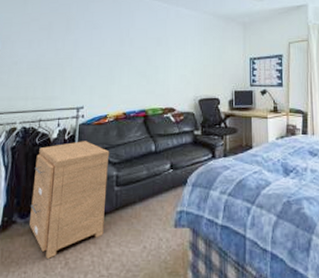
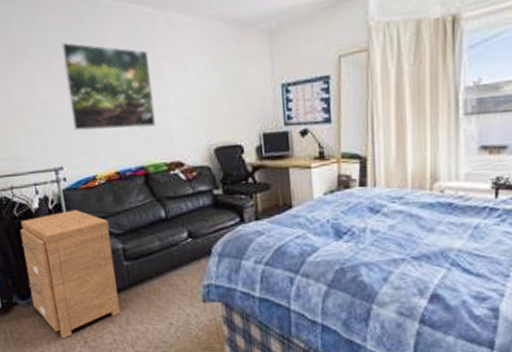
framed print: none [98,21,162,81] -> present [60,42,157,131]

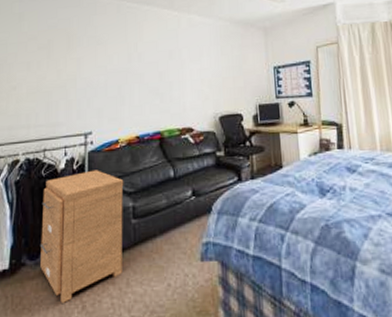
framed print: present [60,42,157,131] -> none [106,35,174,102]

